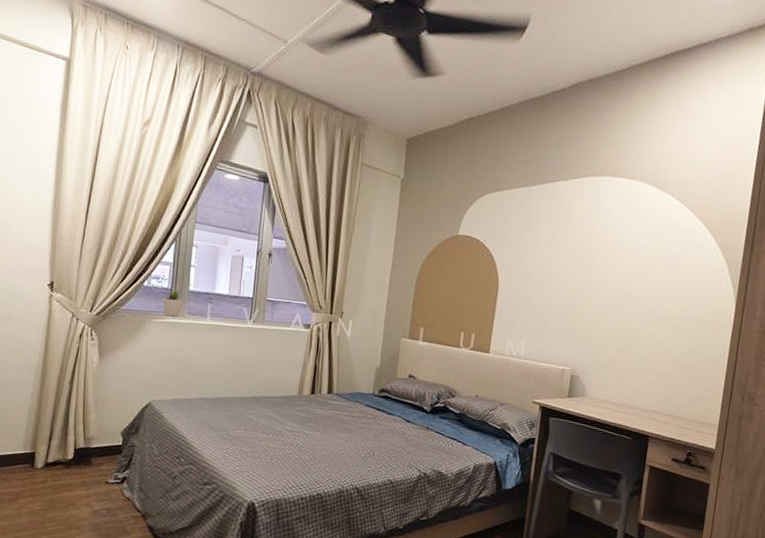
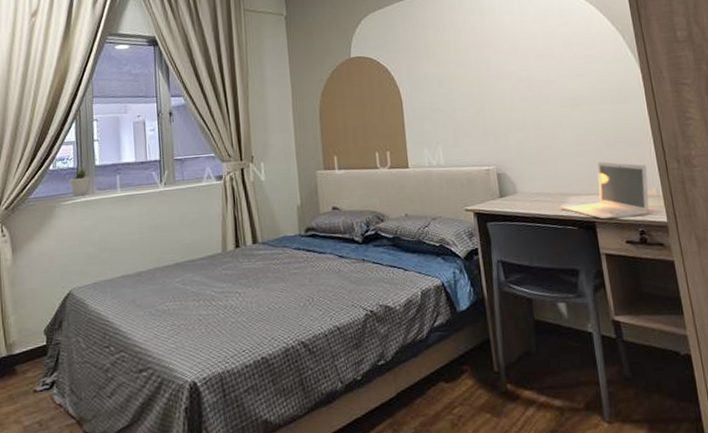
laptop: none [621,383,713,439] -> present [561,162,650,220]

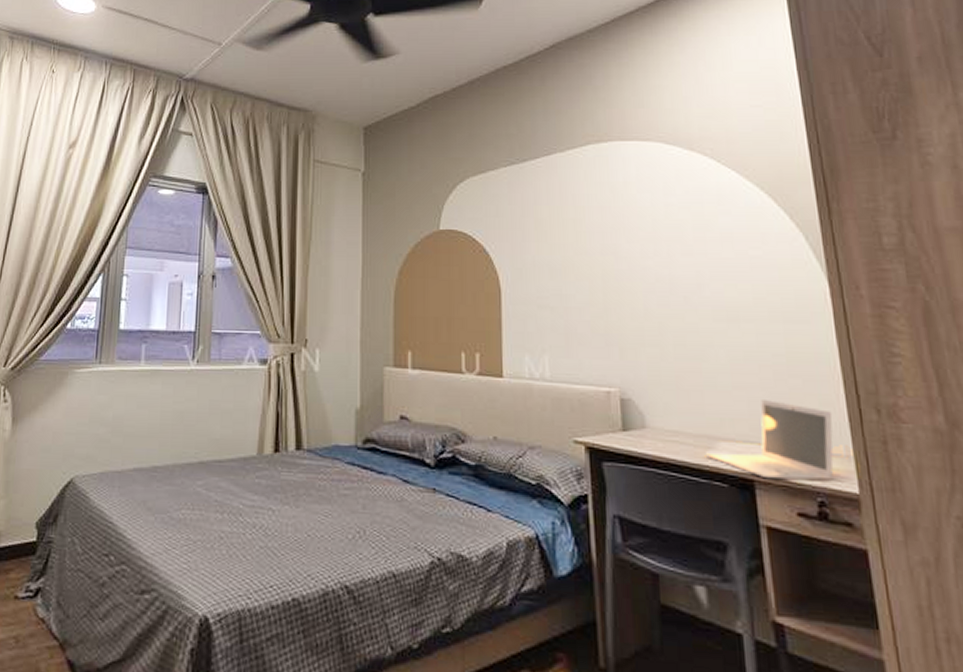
potted plant: present [70,166,90,197] -> none [87,329,111,364]

